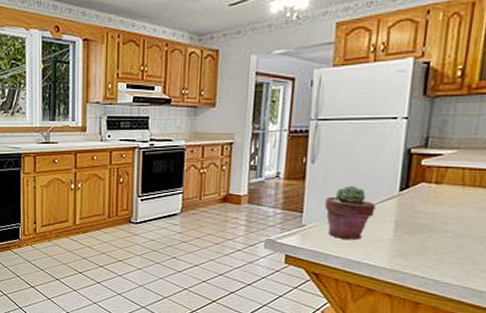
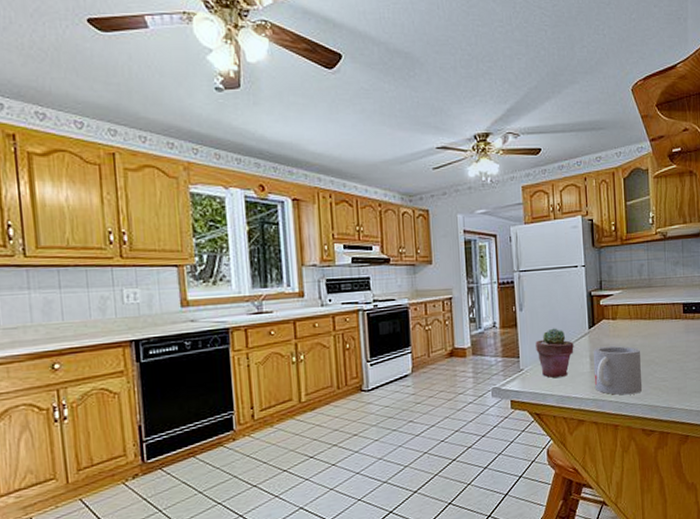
mug: none [395,213,470,273] -> present [593,345,643,395]

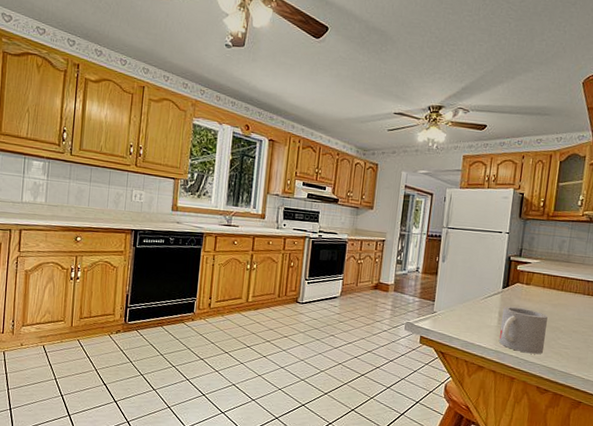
potted succulent: present [536,328,574,378] -> none [451,282,486,326]

